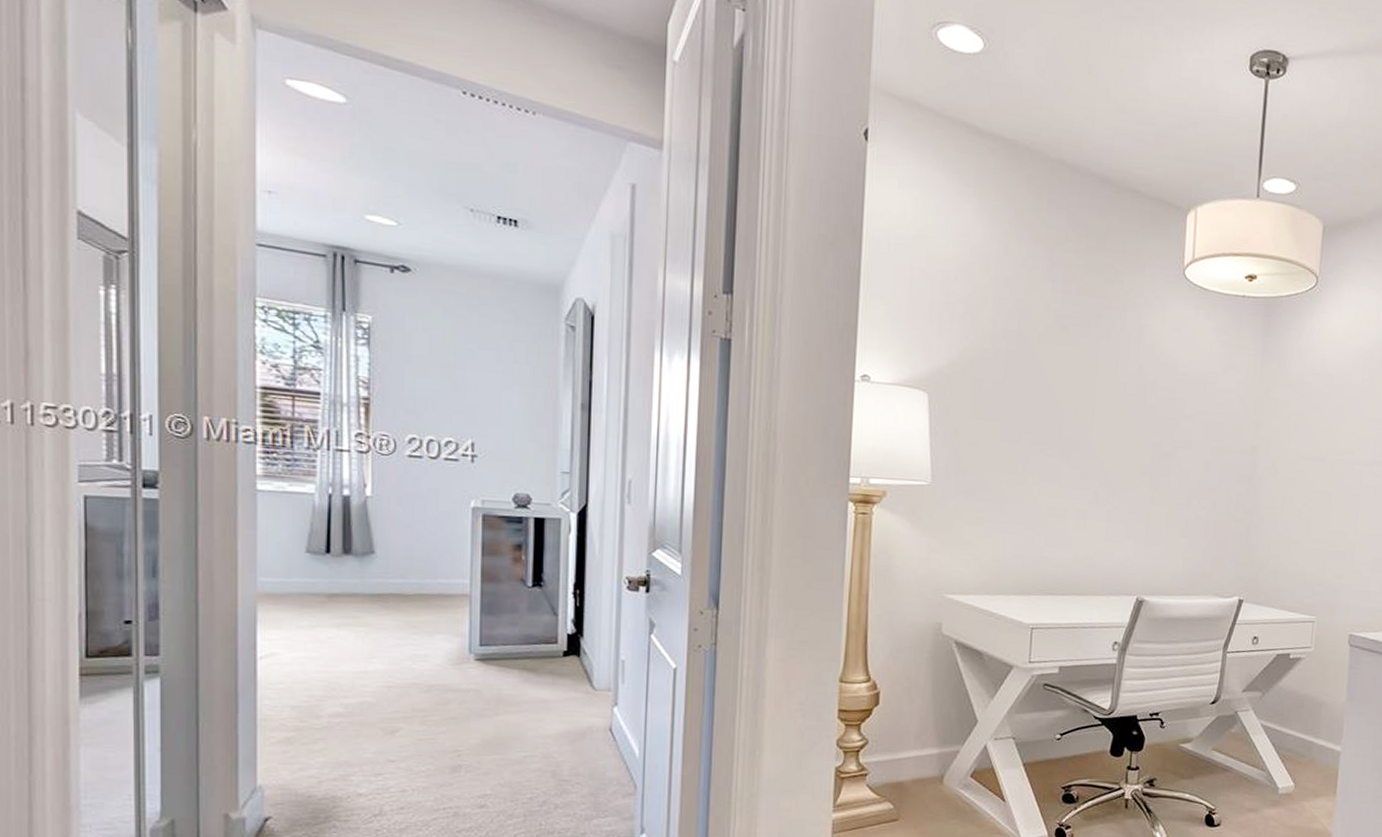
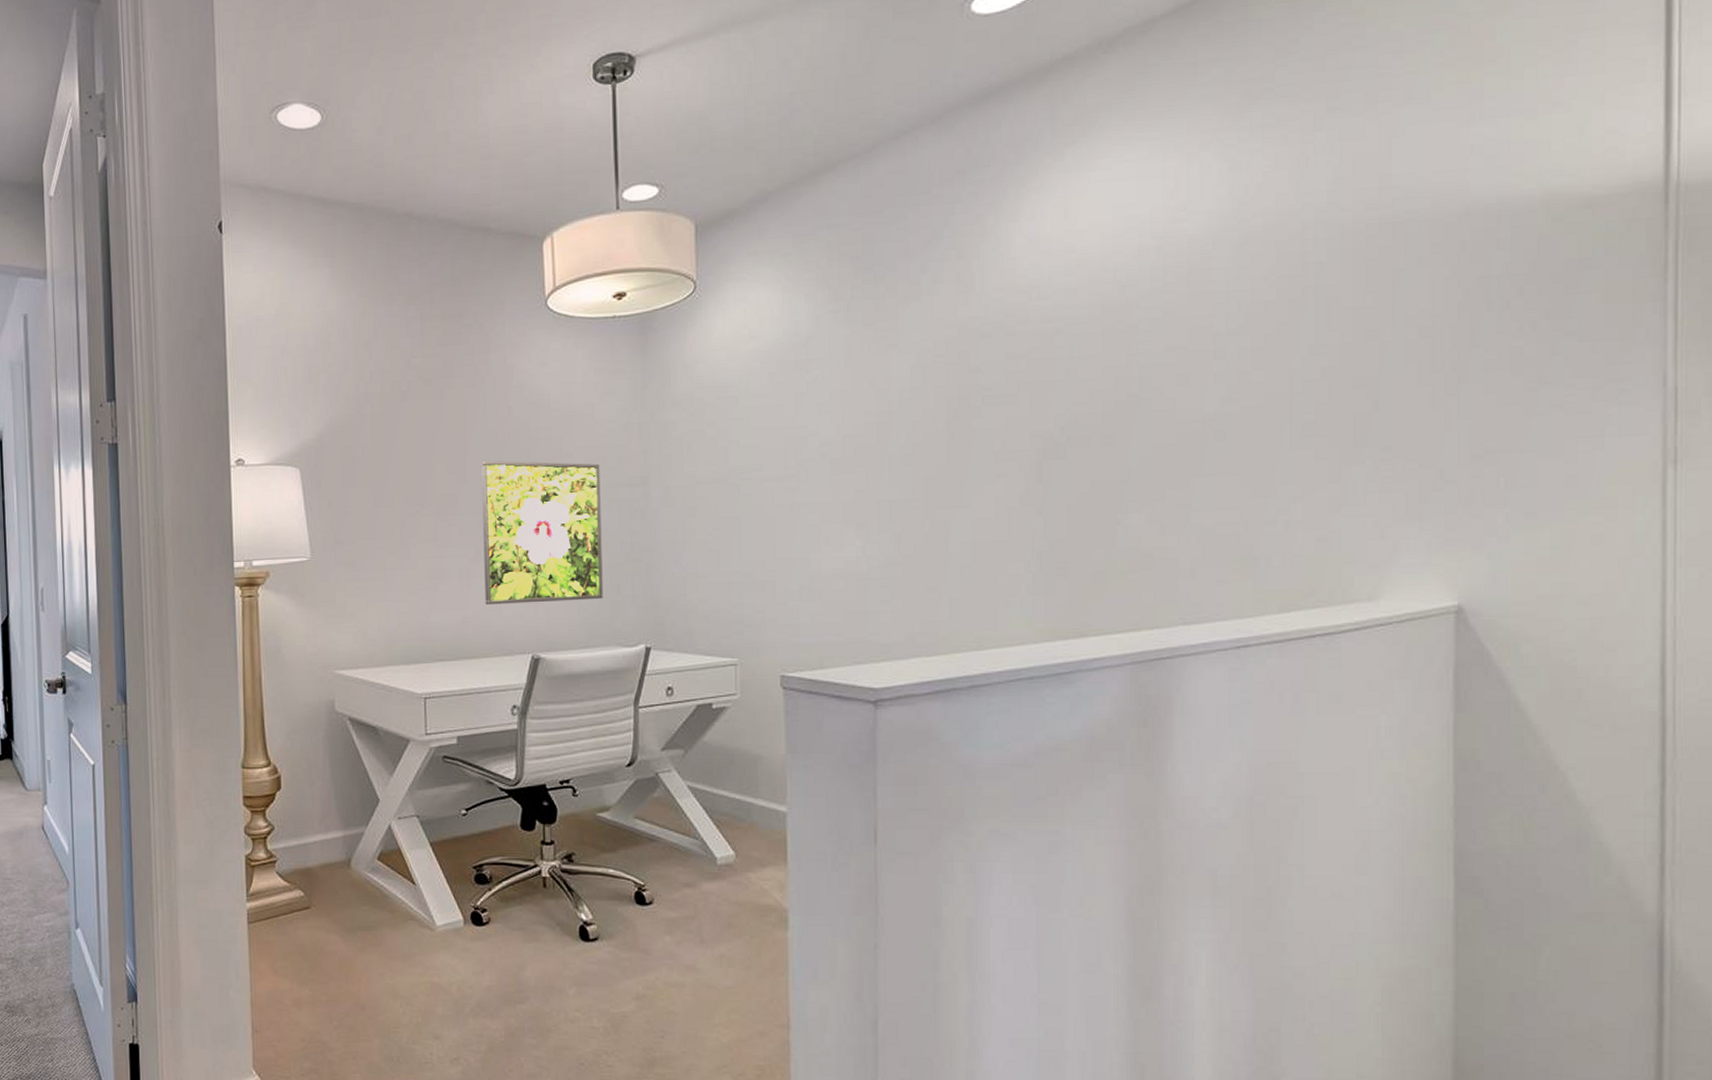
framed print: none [1098,412,1217,552] -> present [481,461,603,604]

